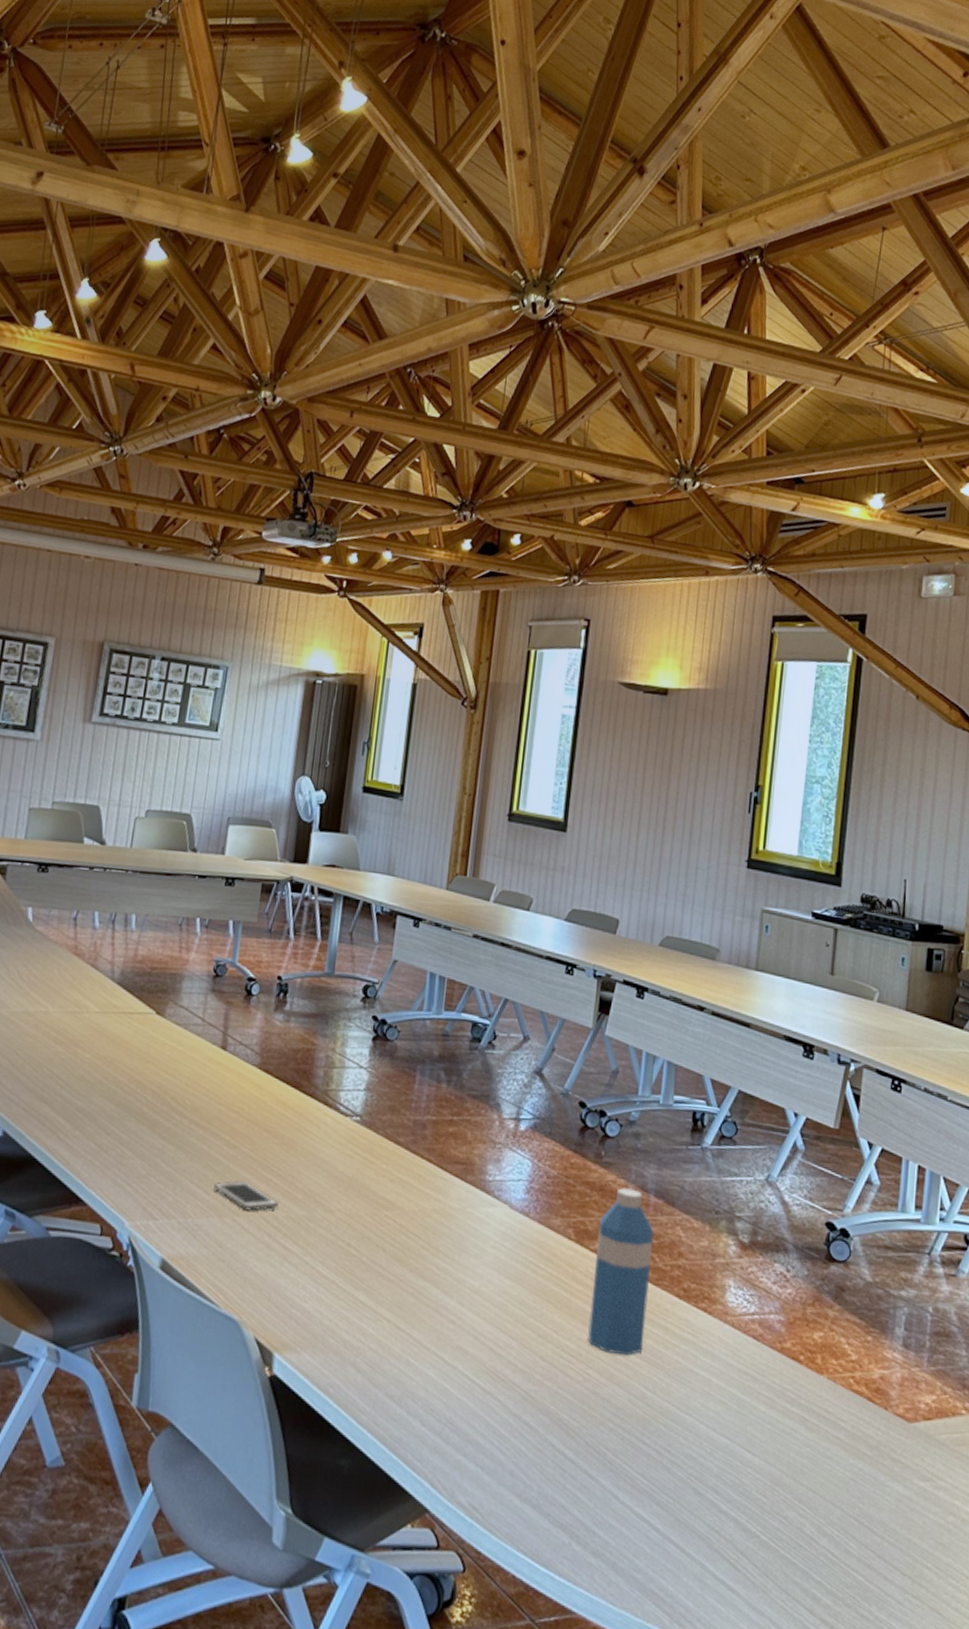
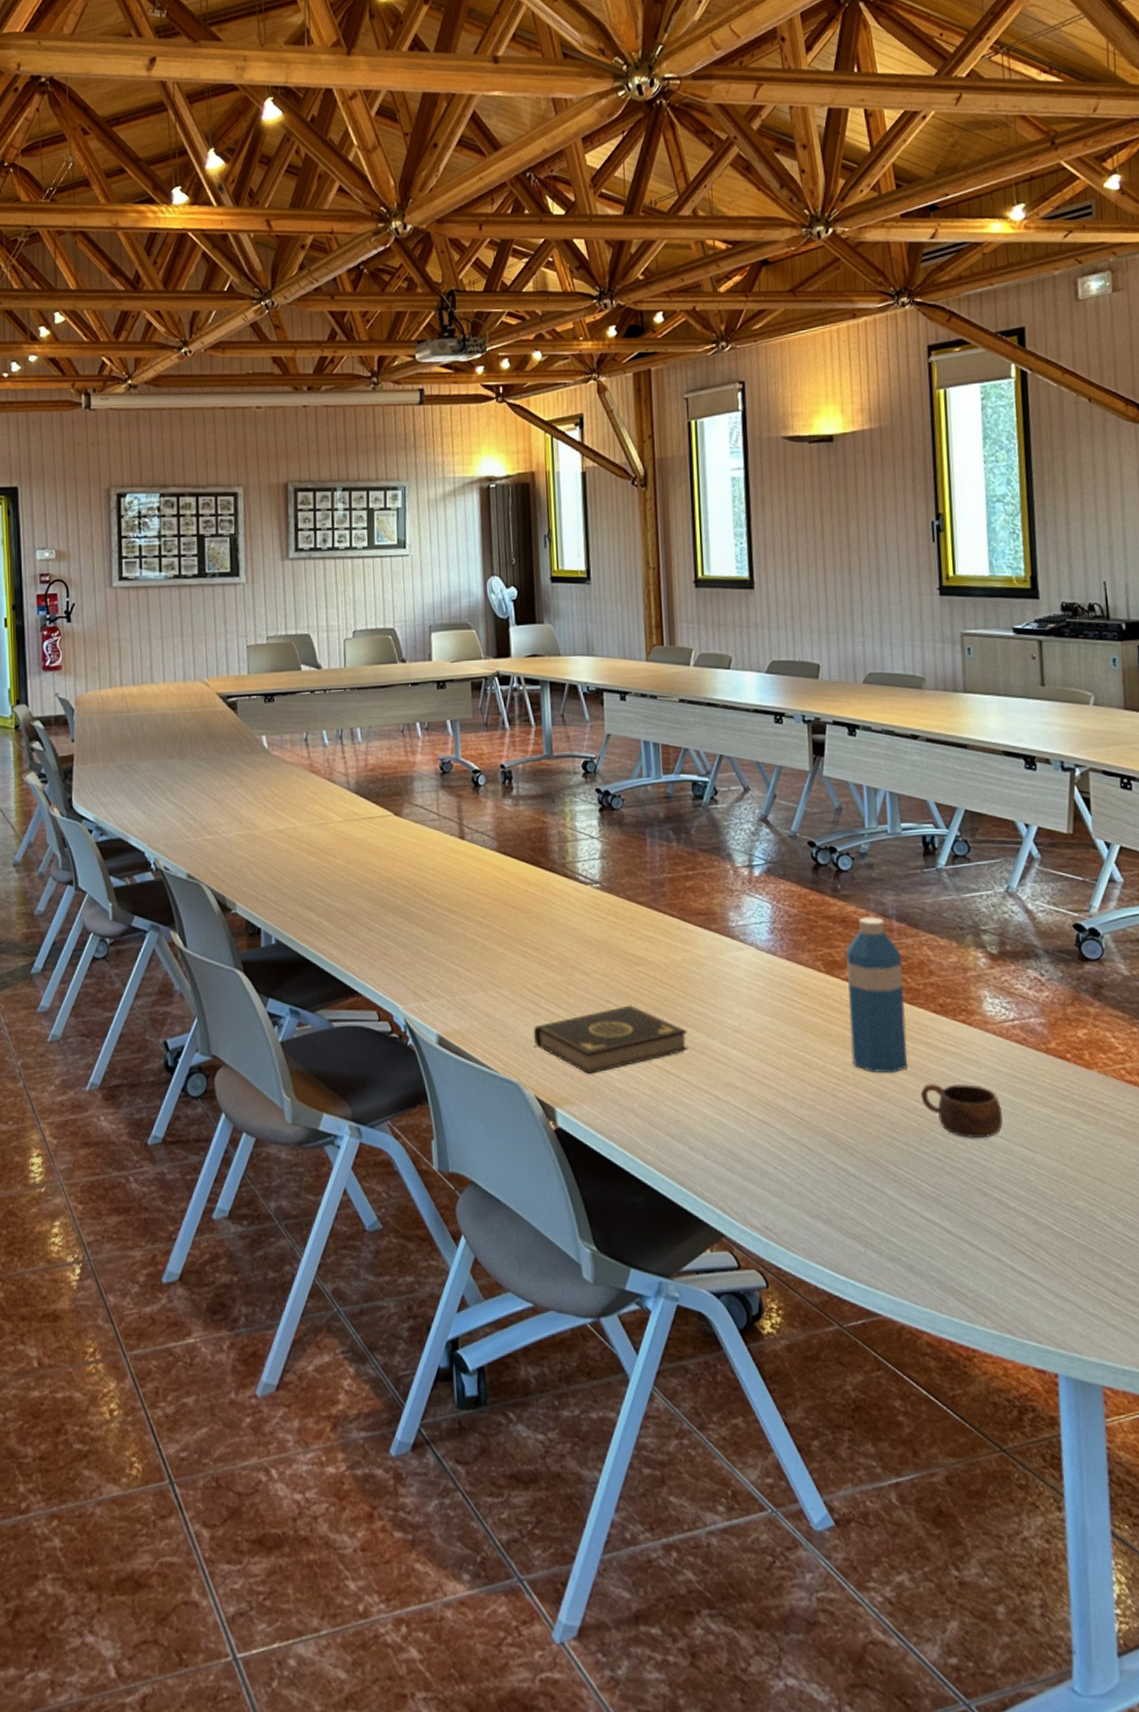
cell phone: present [214,1180,279,1211] -> none [474,957,537,982]
book: none [263,1250,426,1321] -> present [533,1005,689,1075]
cup: none [650,1371,728,1435] -> present [920,1084,1003,1138]

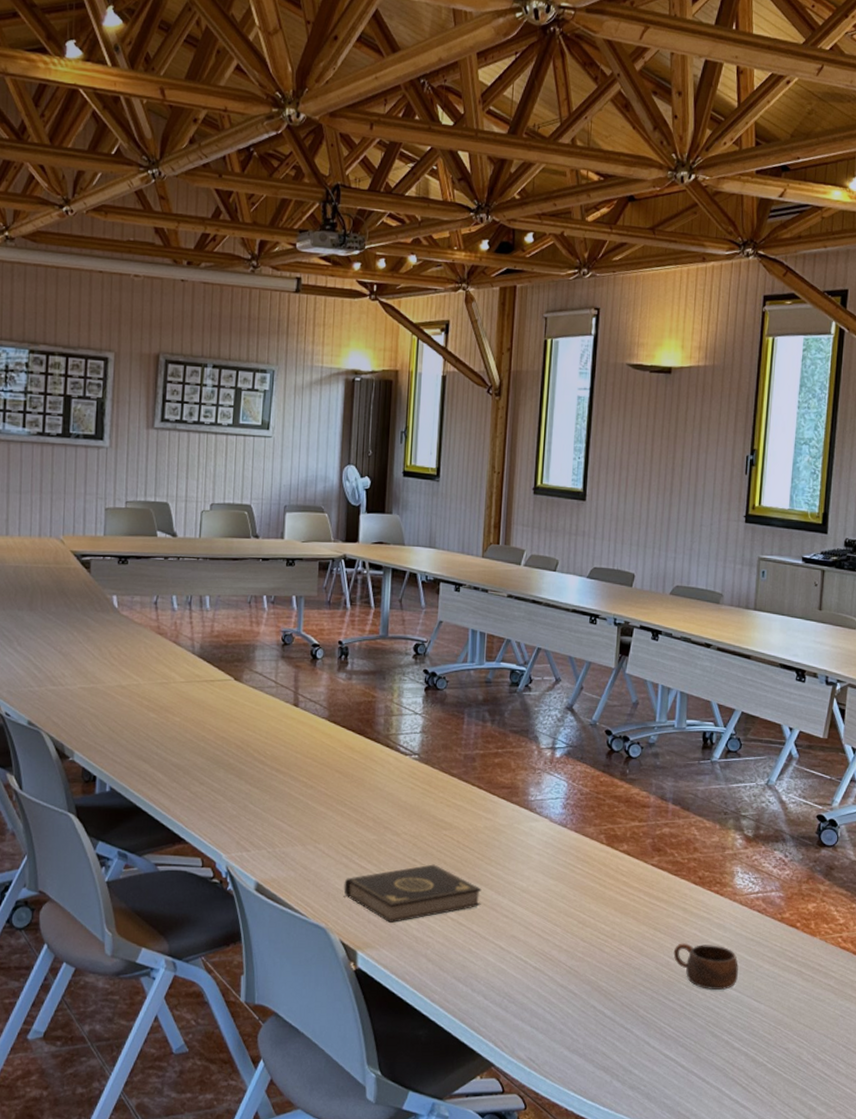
water bottle: present [845,917,908,1073] -> none [620,799,673,933]

